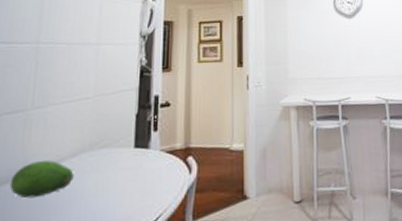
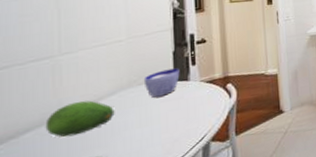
cup: none [104,133,141,164] -> present [143,68,180,98]

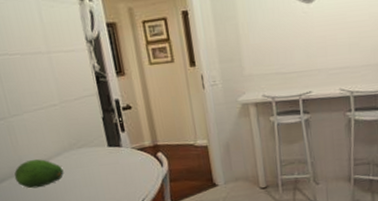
cup: present [143,68,180,98] -> none [81,134,112,161]

